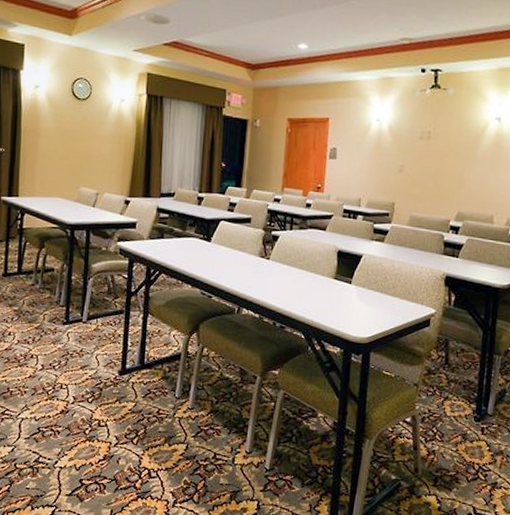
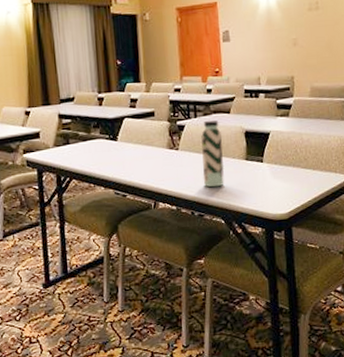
water bottle: none [289,234,315,302] -> present [200,120,225,188]

